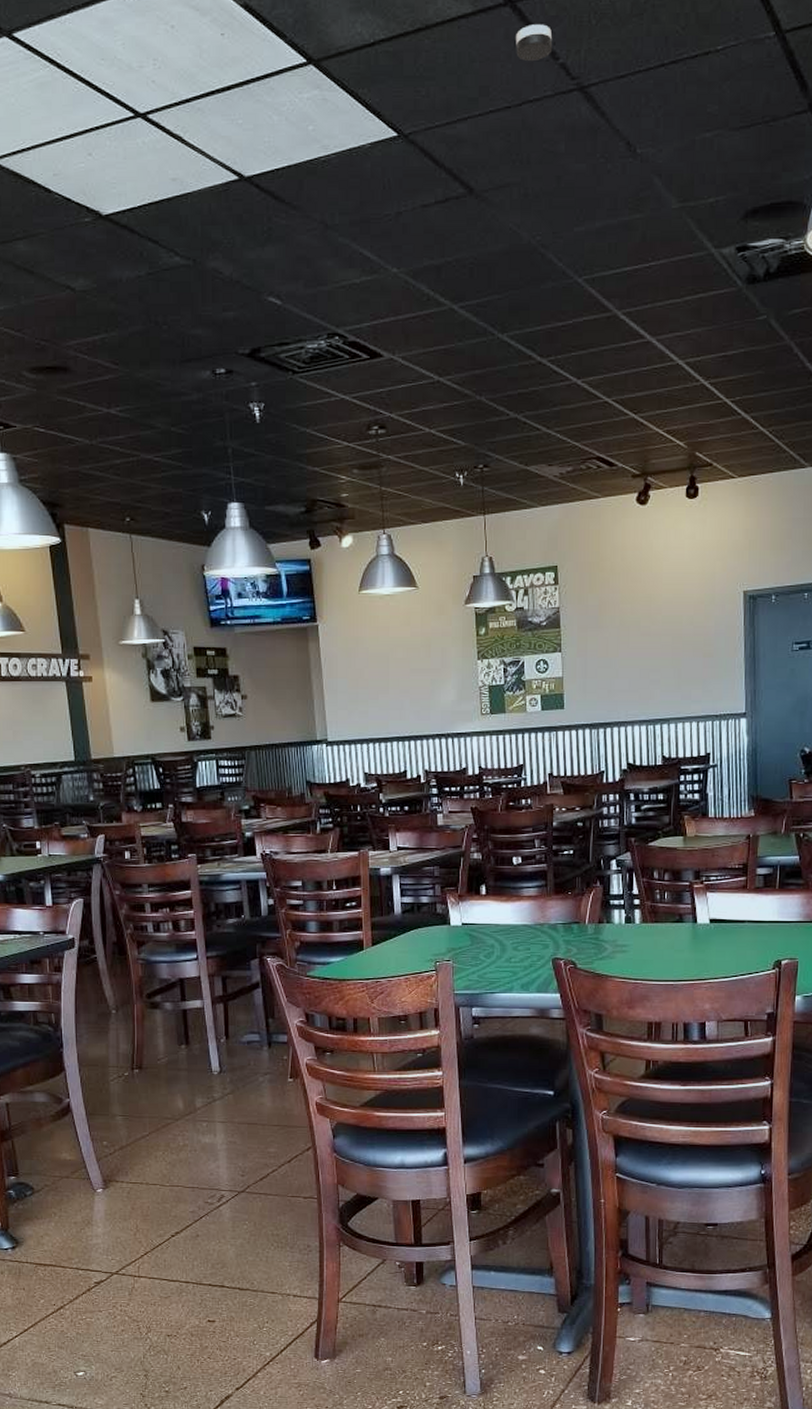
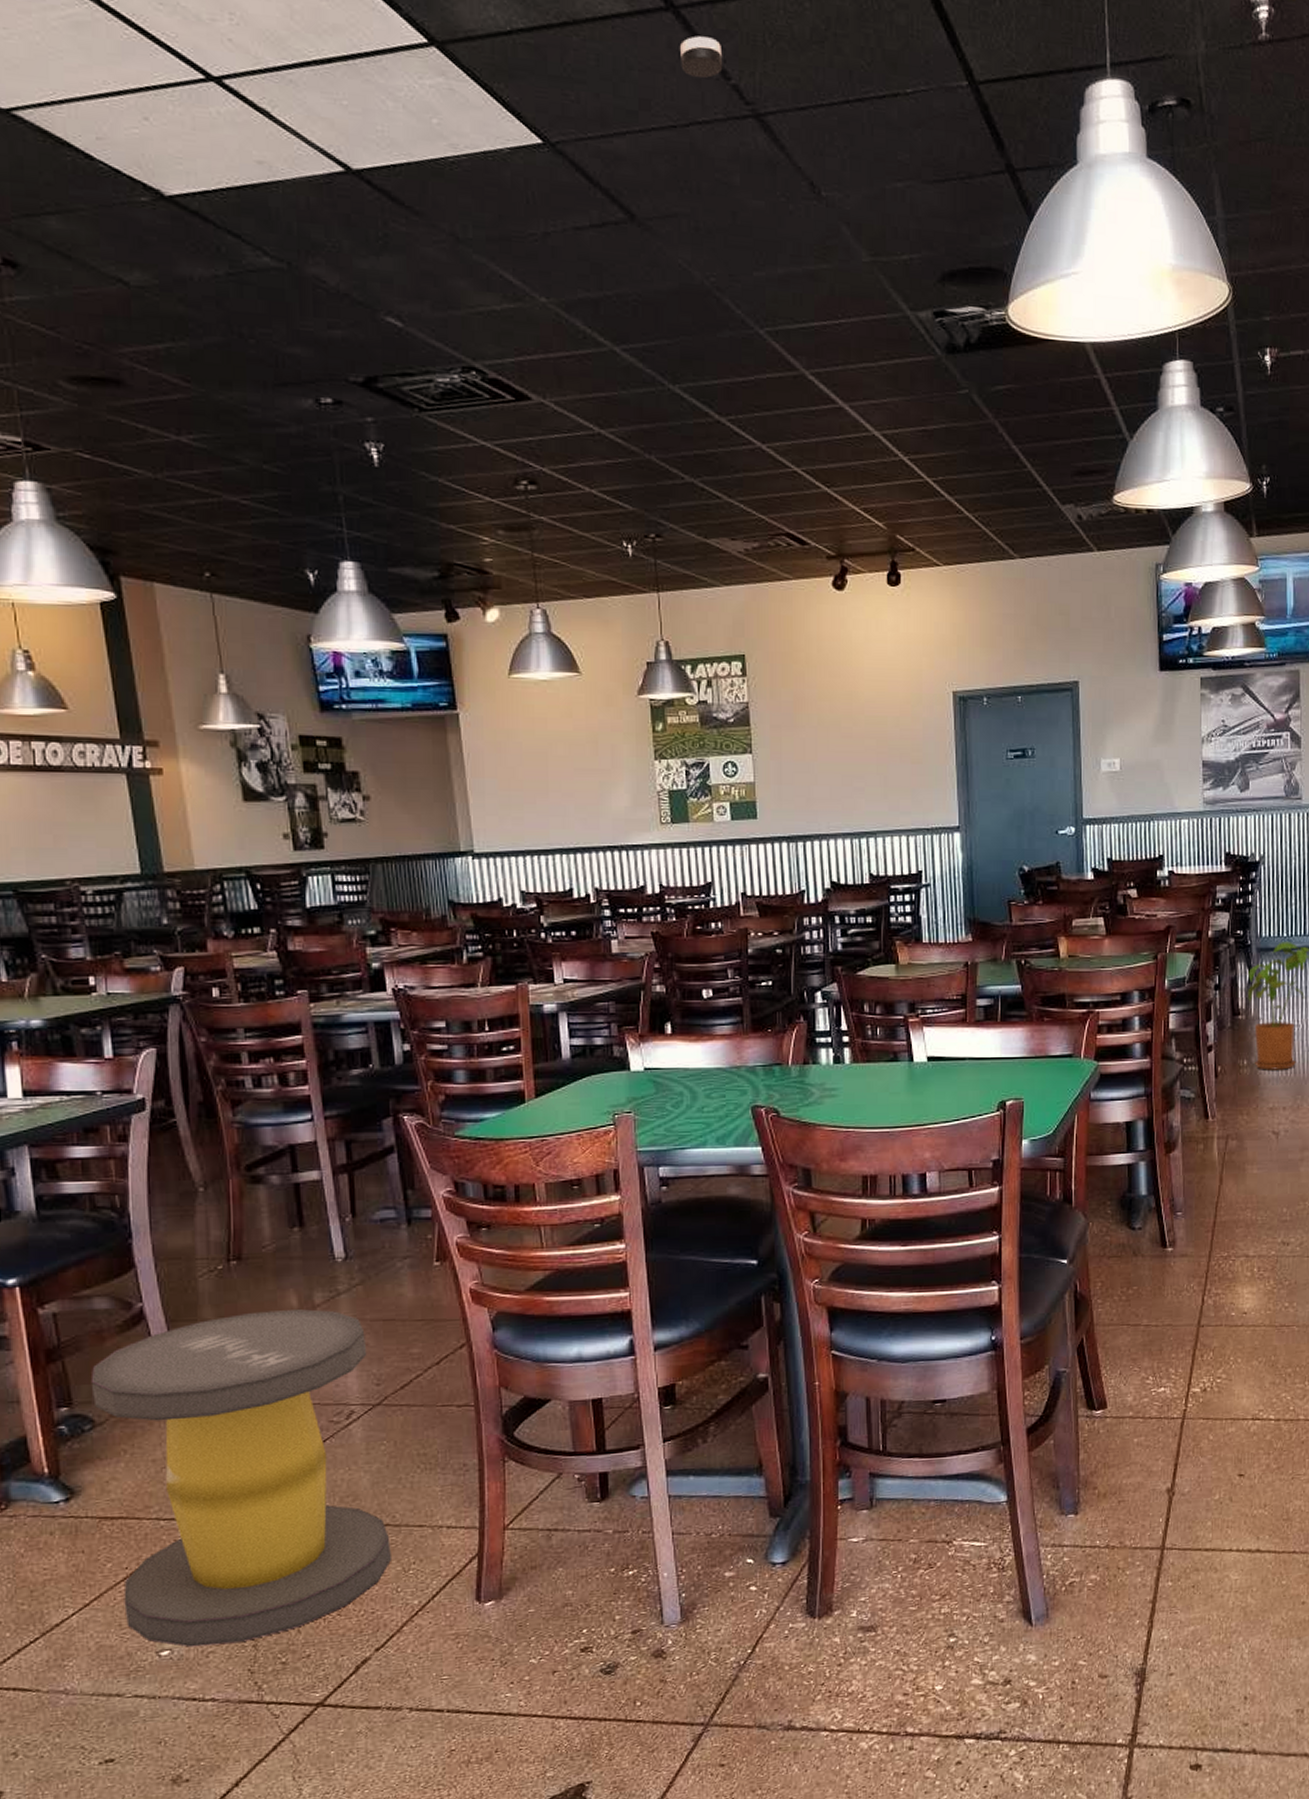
stool: none [32,1111,250,1372] -> present [90,1309,391,1647]

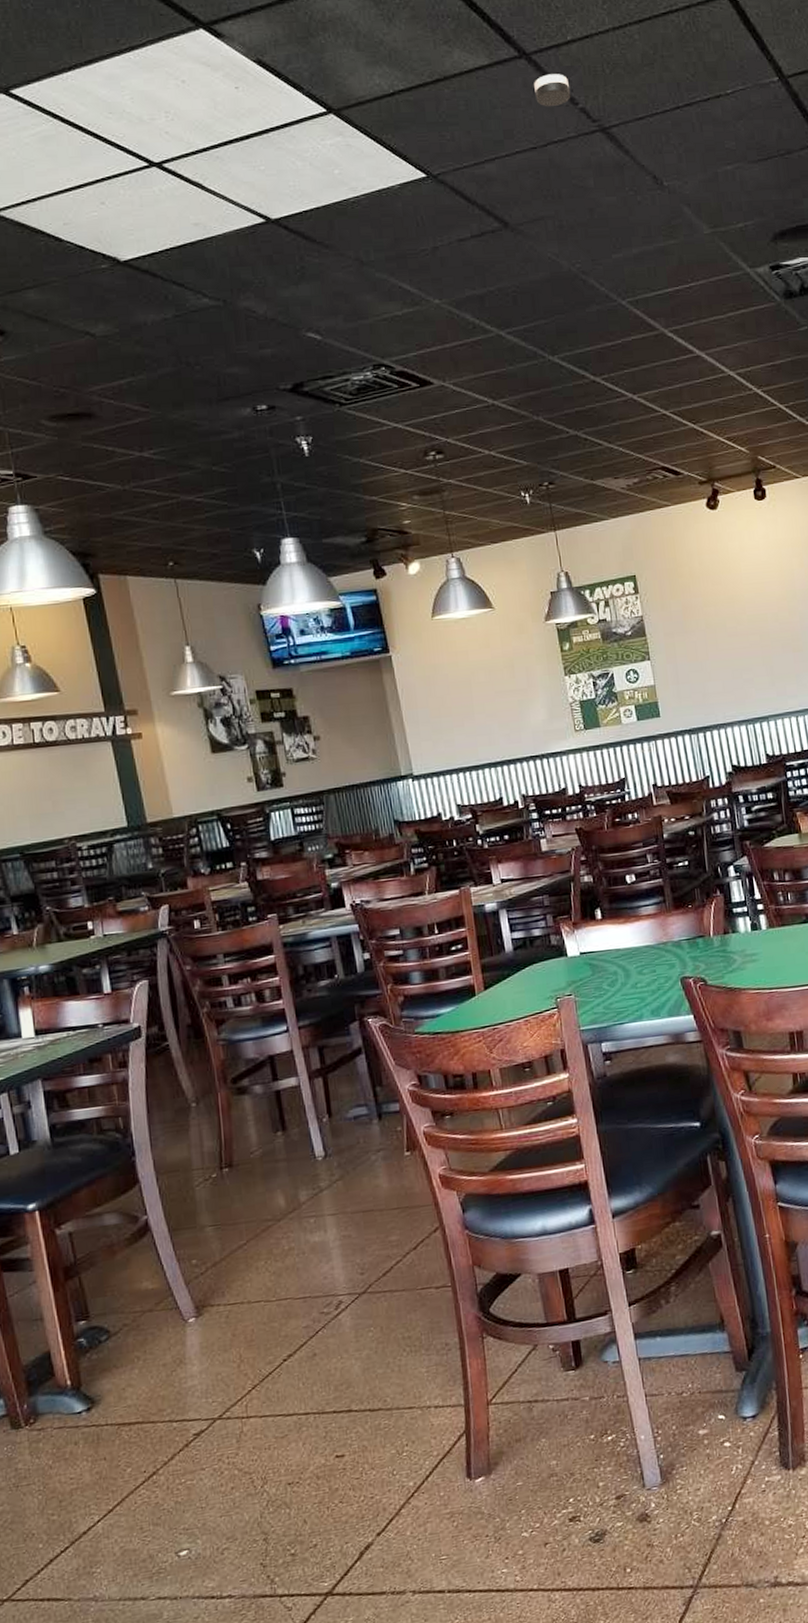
stool: present [90,1309,391,1647] -> none [104,1207,386,1546]

